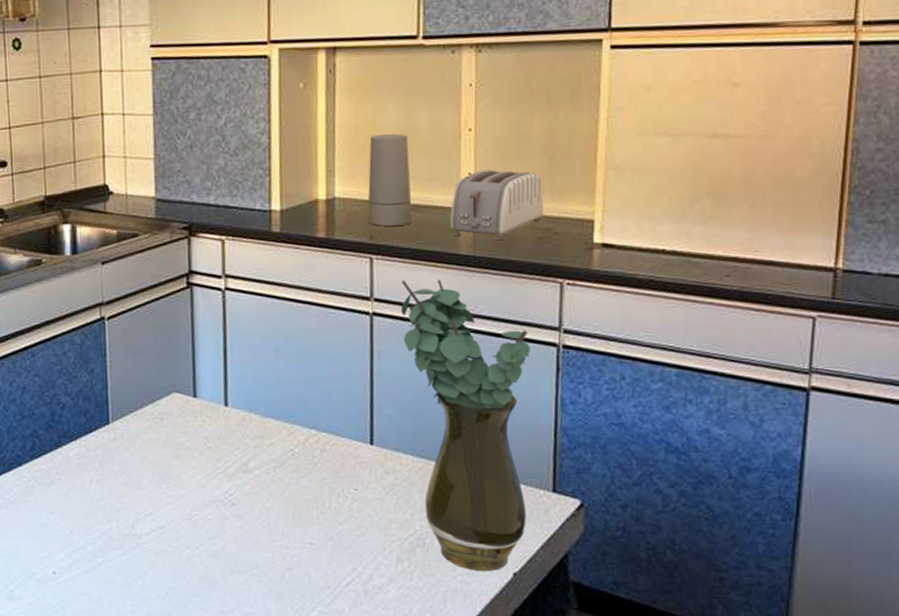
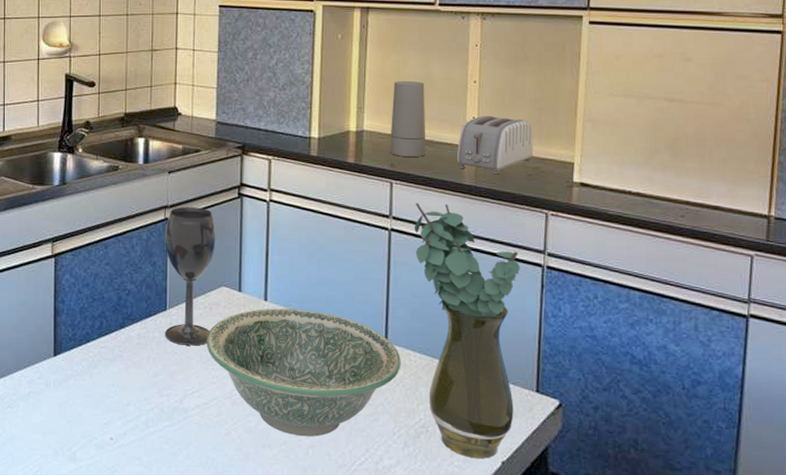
wine glass: none [102,302,165,463] -> present [165,207,217,346]
bowl: none [158,413,391,558] -> present [206,308,401,437]

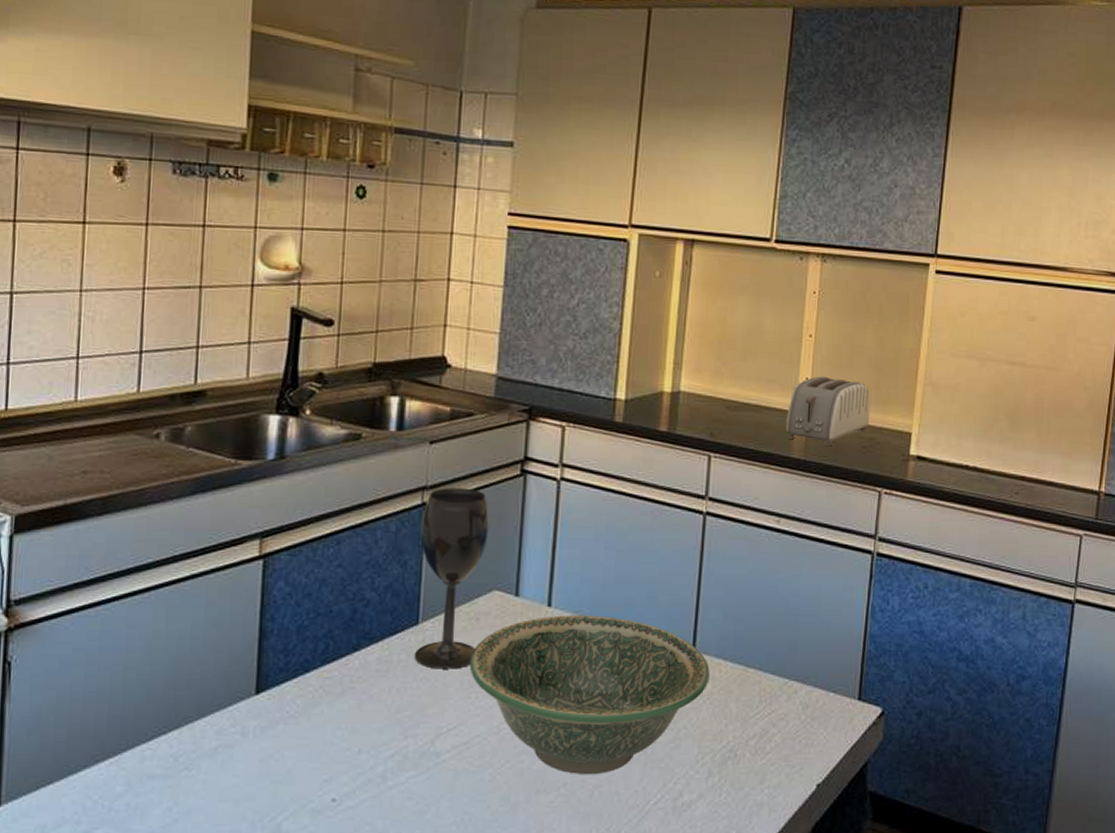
canister: present [390,80,425,158] -> none [710,331,754,426]
vase: present [414,203,520,459] -> none [732,480,848,783]

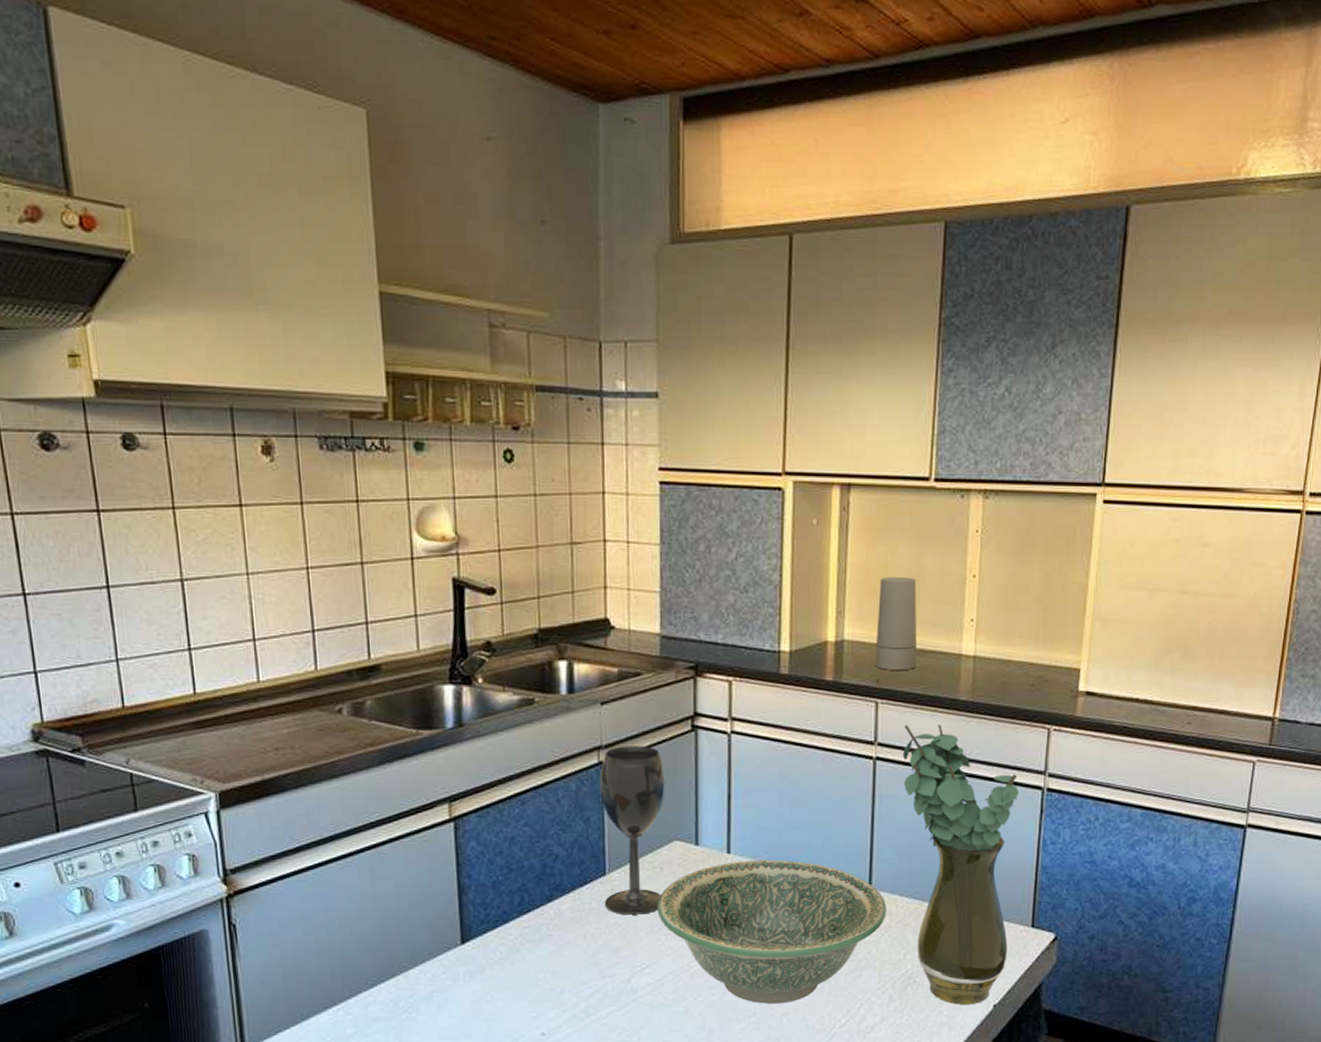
canister: none [710,331,754,426] -> present [875,576,917,671]
vase: none [732,480,848,783] -> present [902,724,1019,1005]
toaster: present [786,376,870,447] -> none [953,617,1038,687]

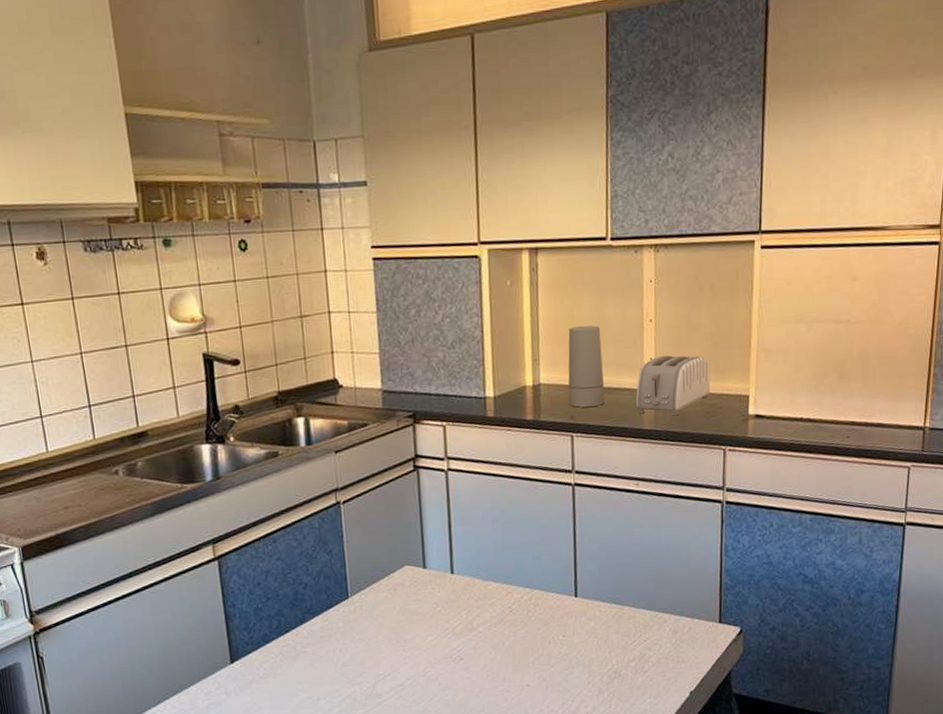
wine glass: present [599,745,667,915] -> none [338,486,397,631]
bowl: present [657,859,887,1005] -> none [394,576,592,701]
vase: present [902,724,1019,1005] -> none [597,451,701,693]
toaster: none [953,617,1038,687] -> present [636,355,711,416]

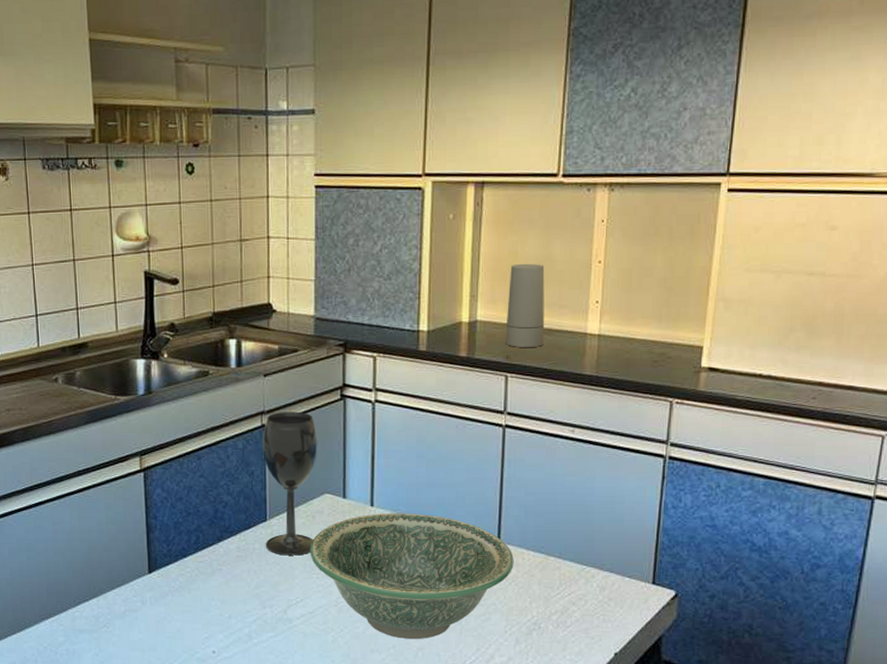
wine glass: none [338,486,397,631] -> present [262,411,319,556]
bowl: none [394,576,592,701] -> present [310,513,514,640]
toaster: present [636,355,711,416] -> none [578,299,661,363]

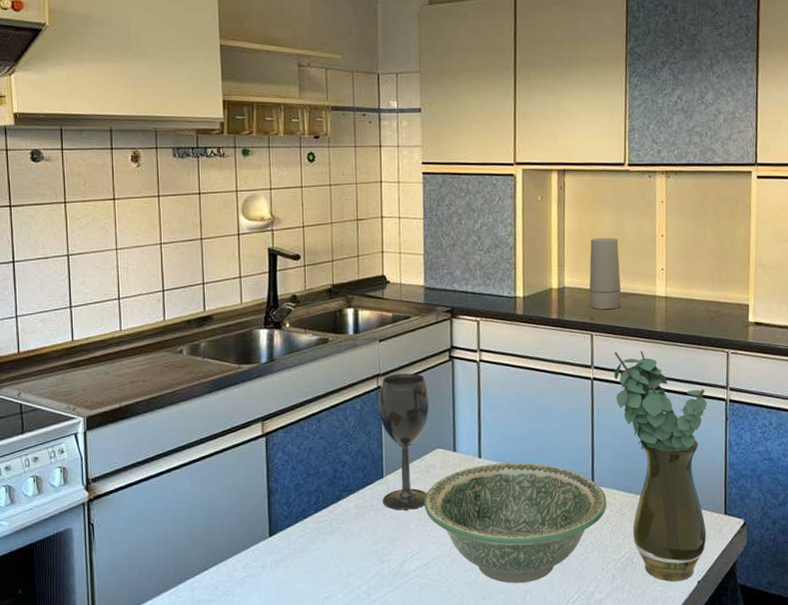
vase: none [530,396,641,651] -> present [613,350,707,582]

